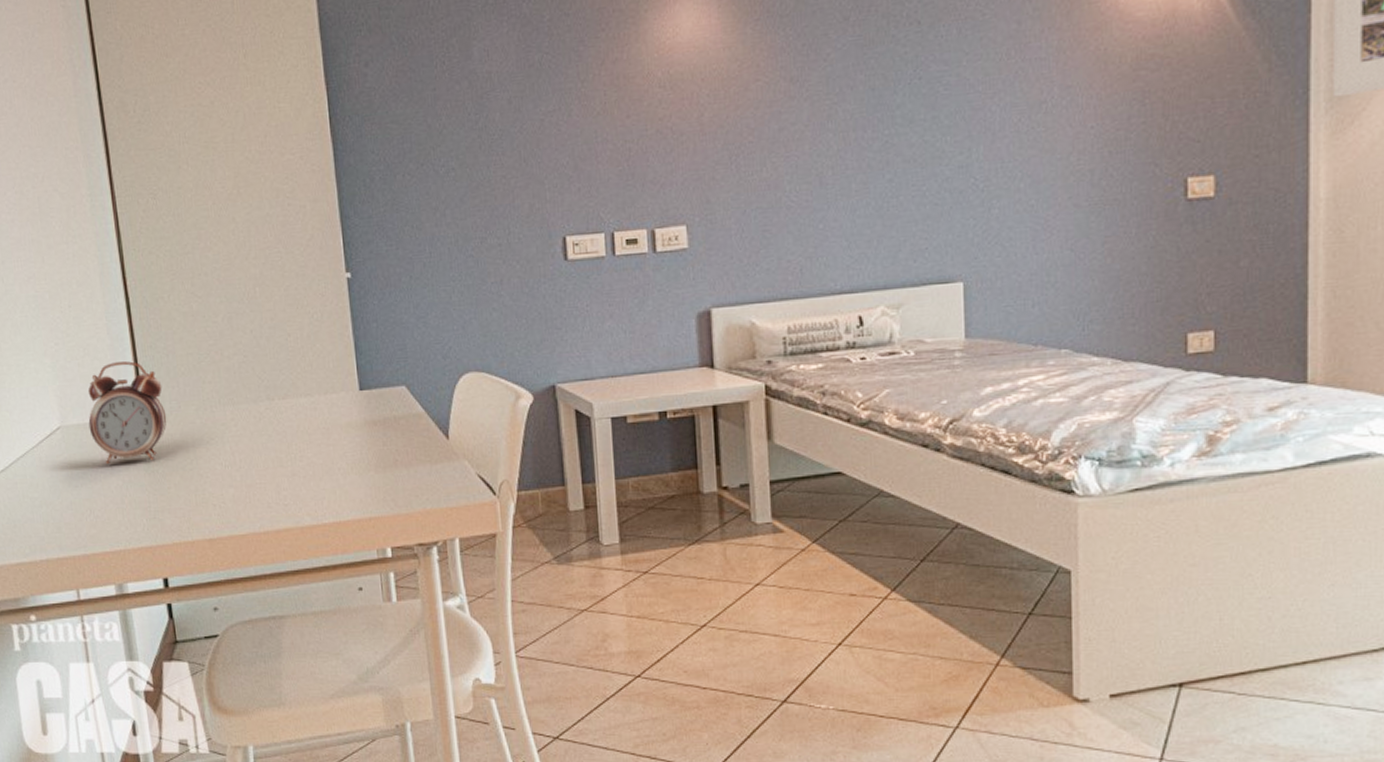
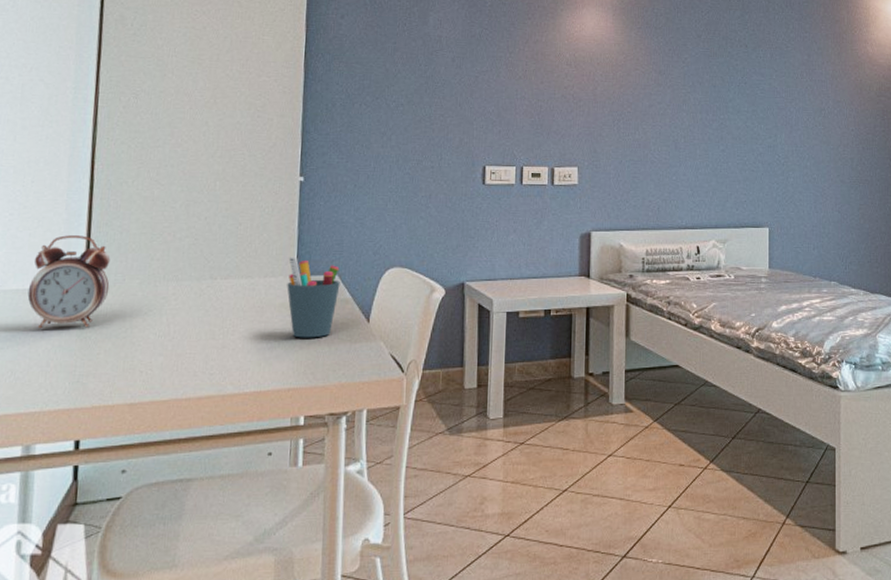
pen holder: none [348,368,410,461] -> present [287,257,340,338]

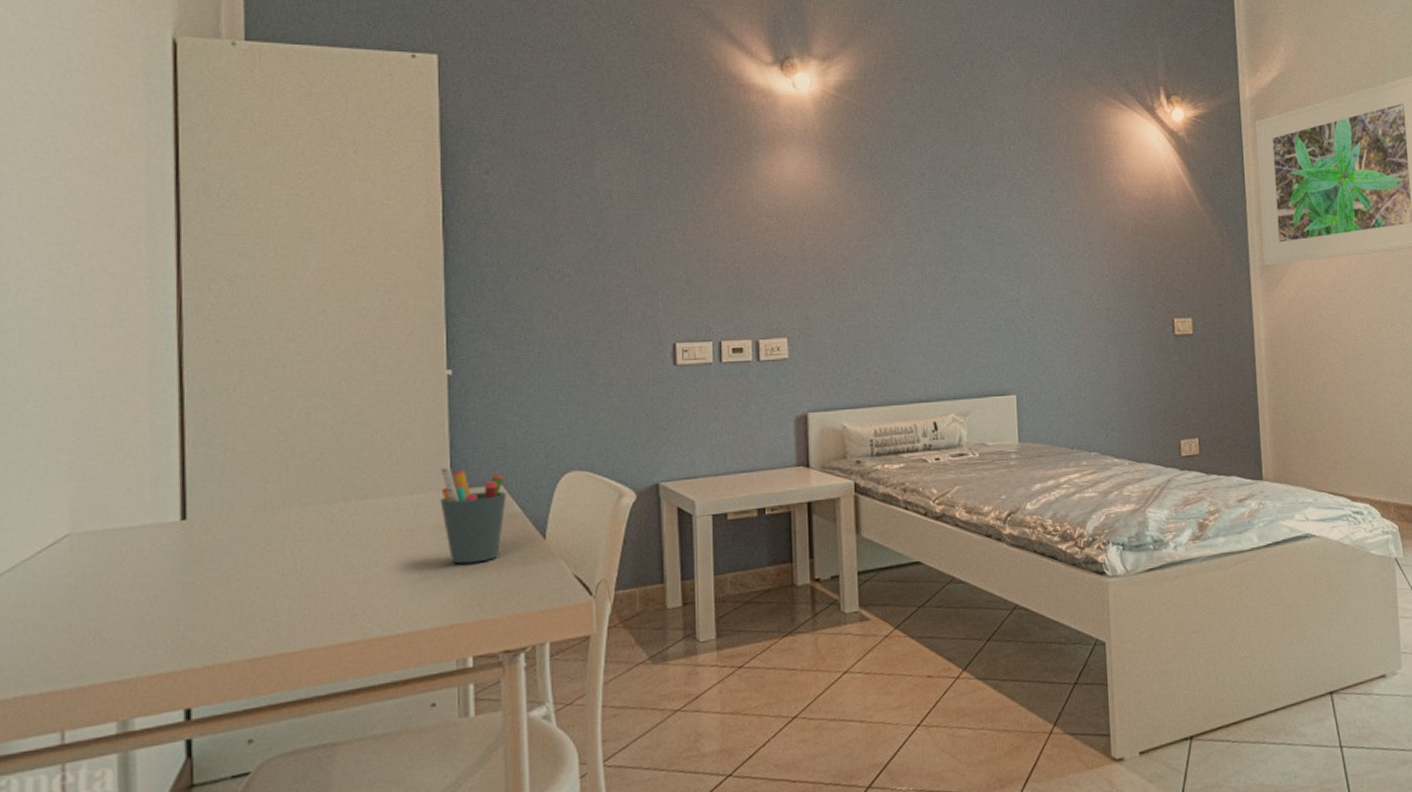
alarm clock: present [27,235,111,329] -> none [109,459,215,577]

